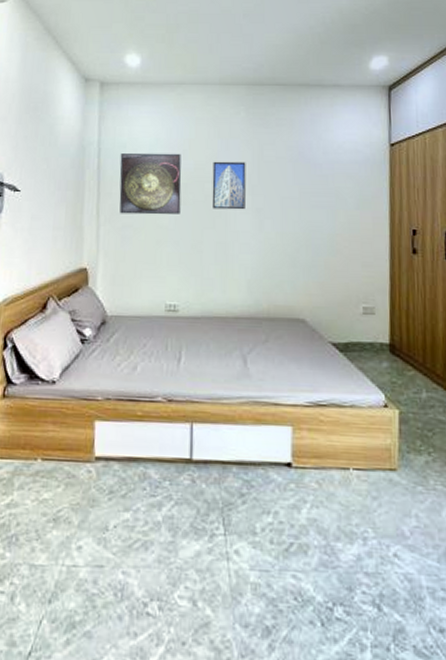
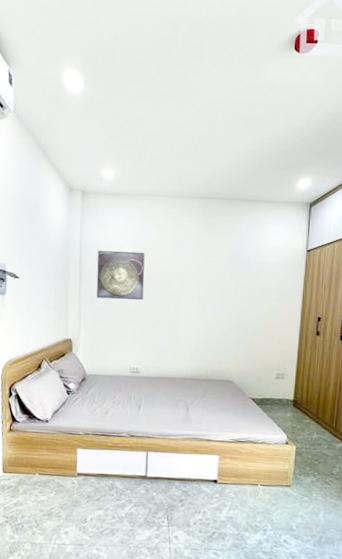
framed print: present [212,161,246,210] -> none [167,259,195,298]

